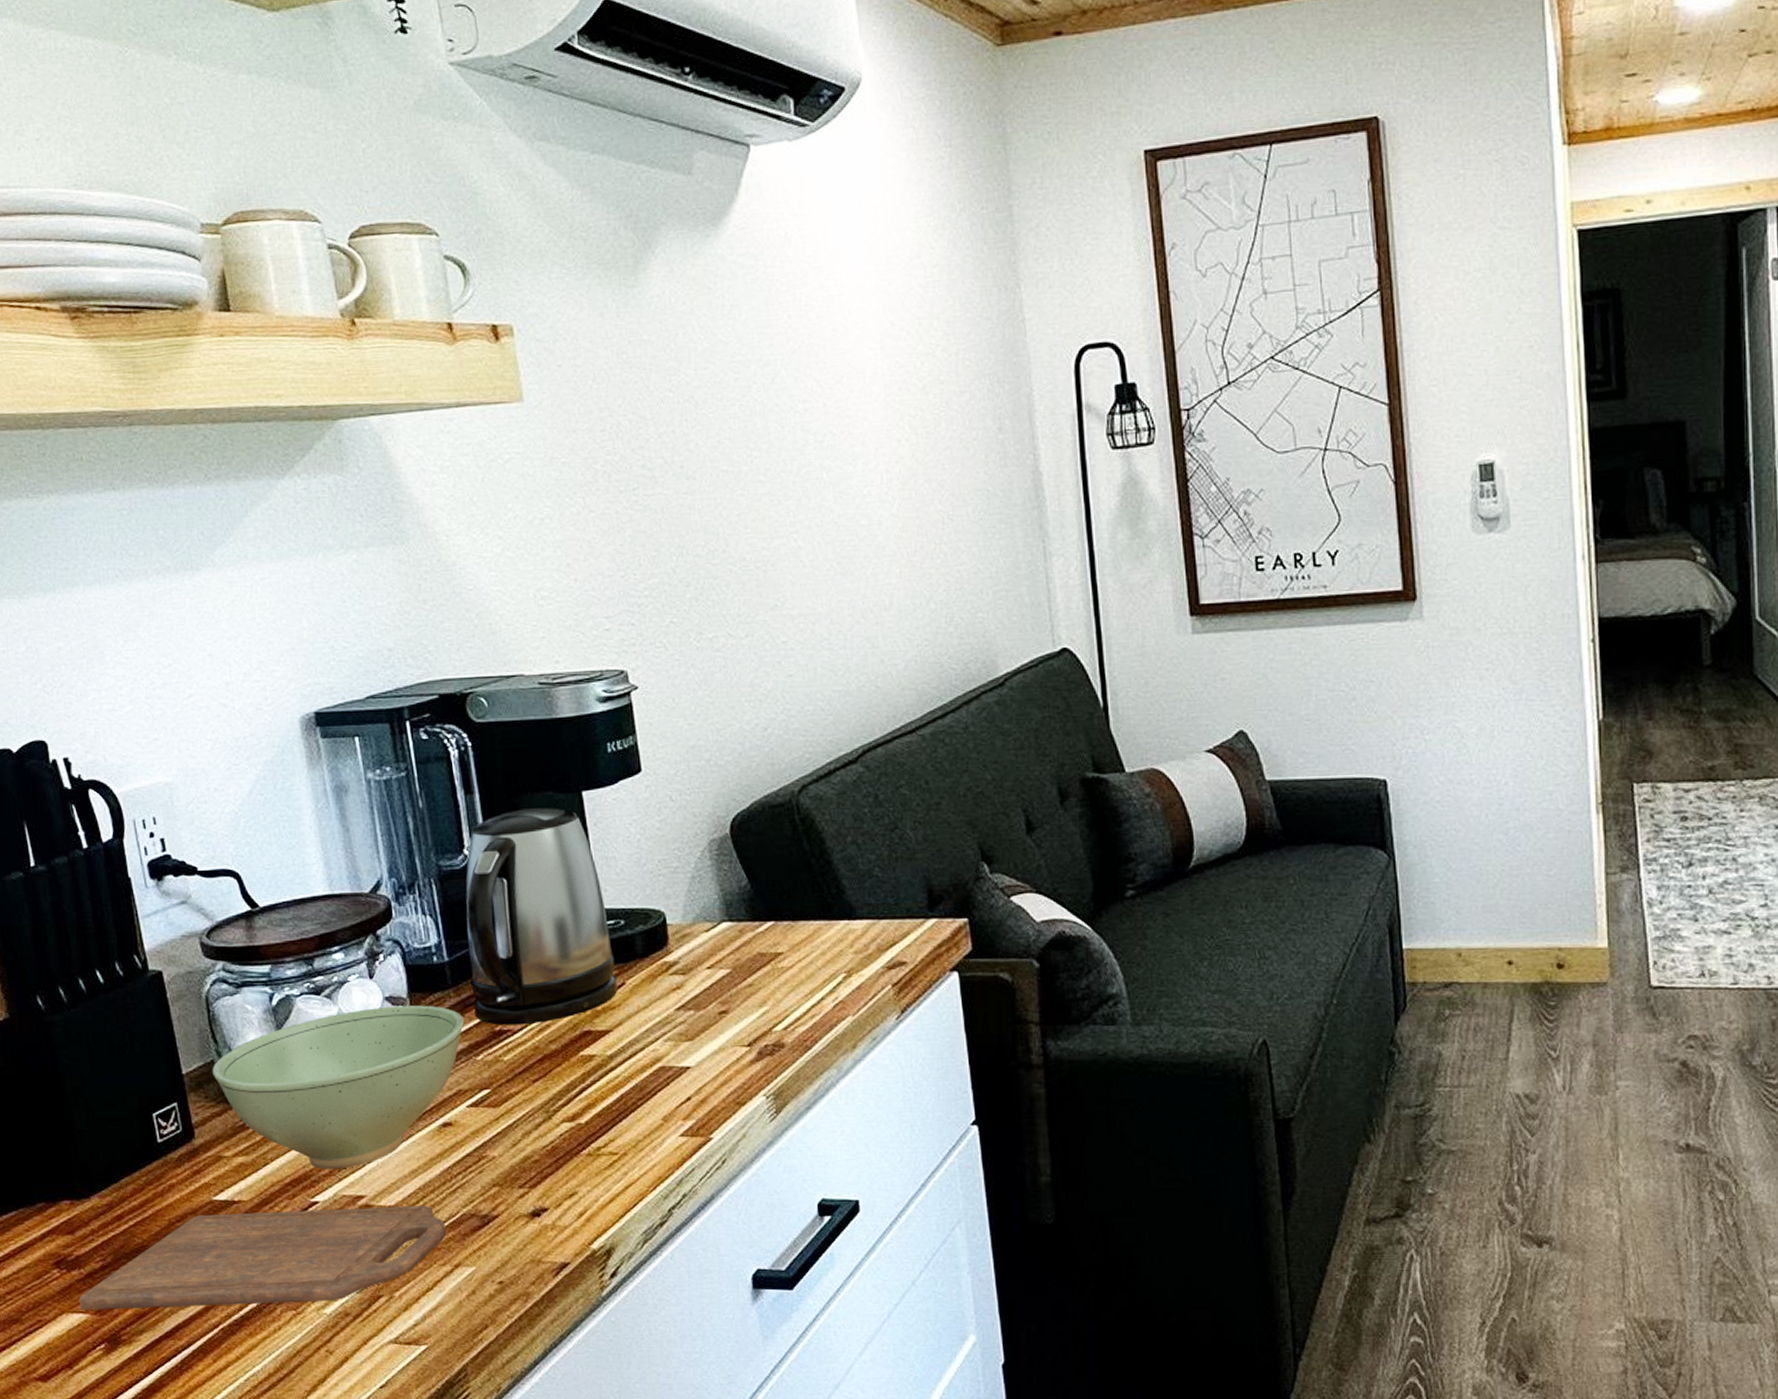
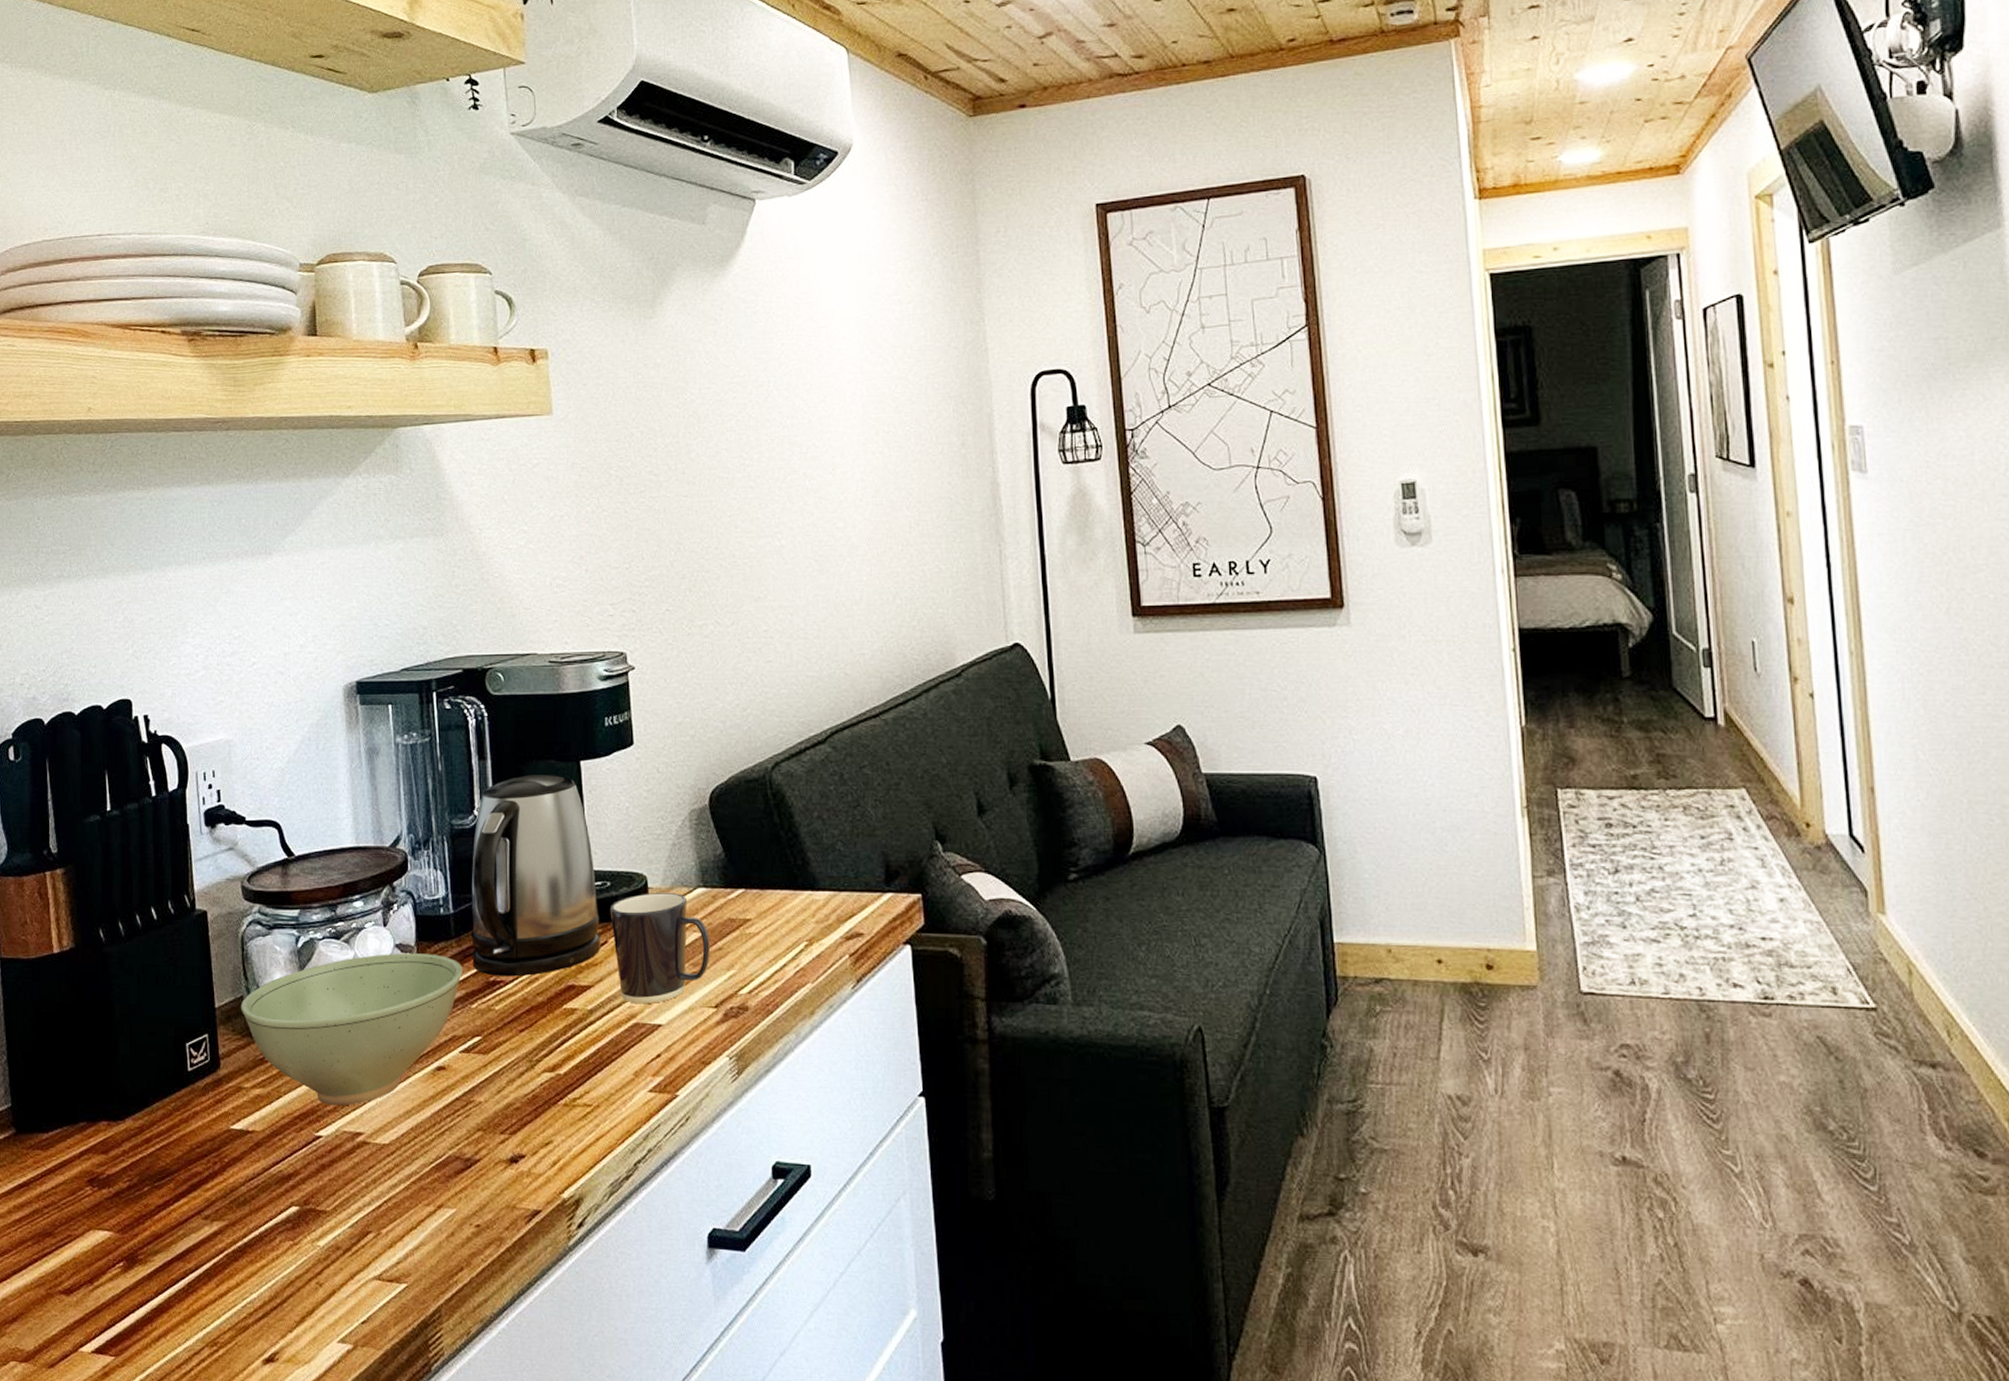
cutting board: present [79,1206,446,1310] -> none [106,1142,432,1234]
mug: none [625,928,740,1047] -> present [610,892,711,1004]

